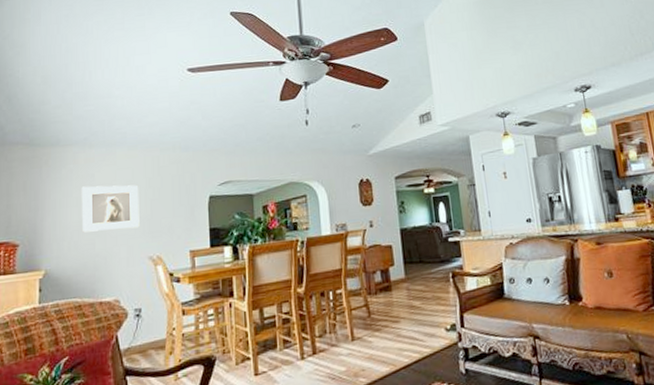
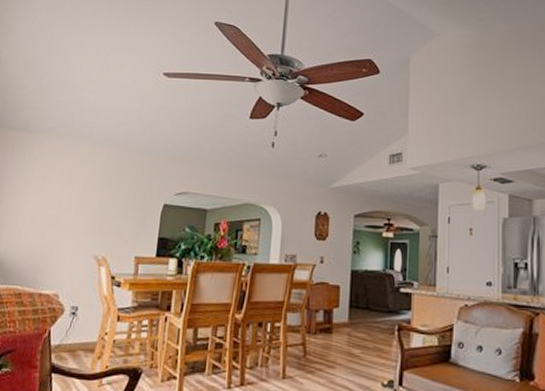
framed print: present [81,184,140,233] -> none [35,175,97,225]

